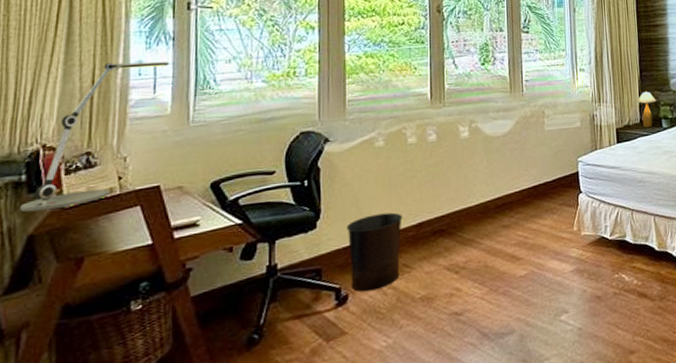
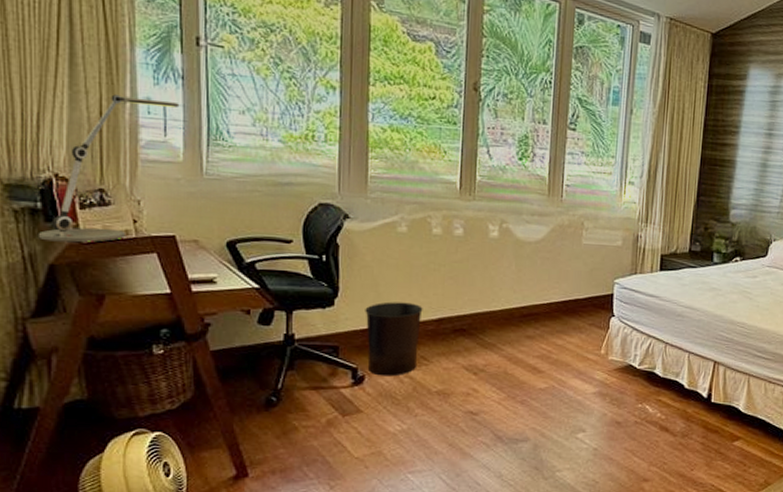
table lamp: present [637,89,656,128] -> none [689,216,711,259]

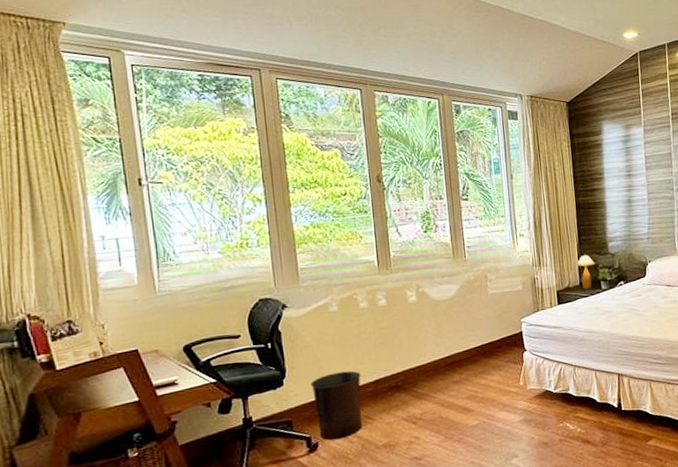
desk lamp: present [39,94,180,243] -> none [18,235,130,375]
table lamp: none [689,216,711,259] -> present [576,253,595,289]

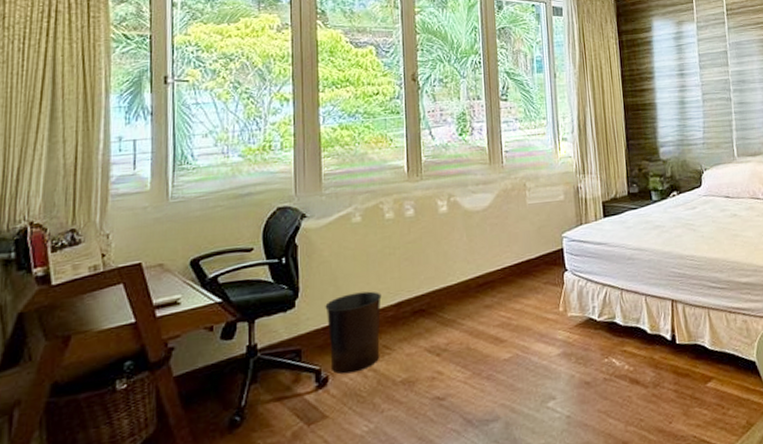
table lamp: present [576,253,595,289] -> none [624,159,645,200]

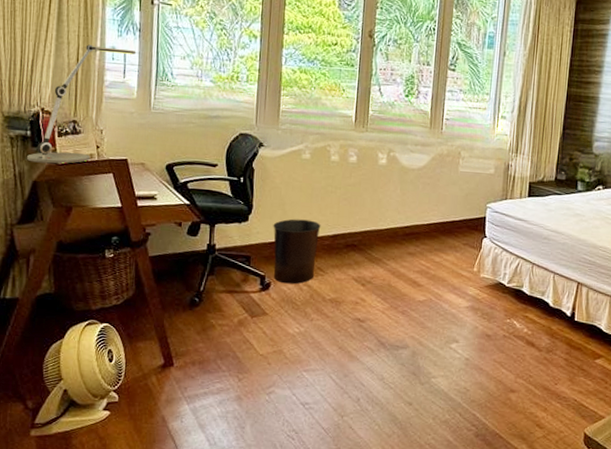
desk lamp: none [10,136,149,290] -> present [27,44,136,164]

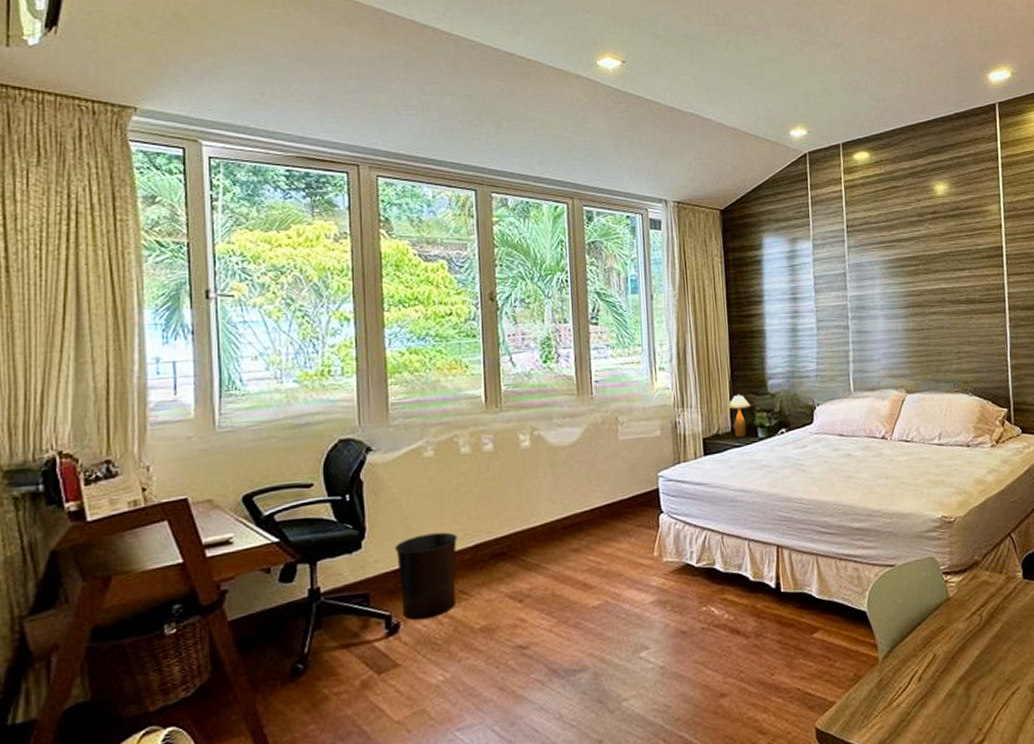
desk lamp: present [27,44,136,164] -> none [40,358,190,526]
table lamp: none [555,148,576,187] -> present [727,392,751,437]

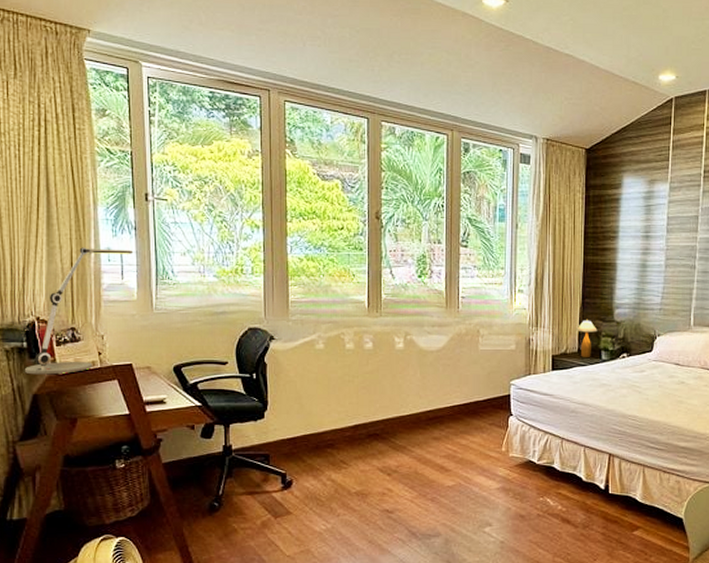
desk lamp: none [40,358,190,526] -> present [25,247,134,375]
waste bin: present [395,532,458,620] -> none [290,412,341,480]

